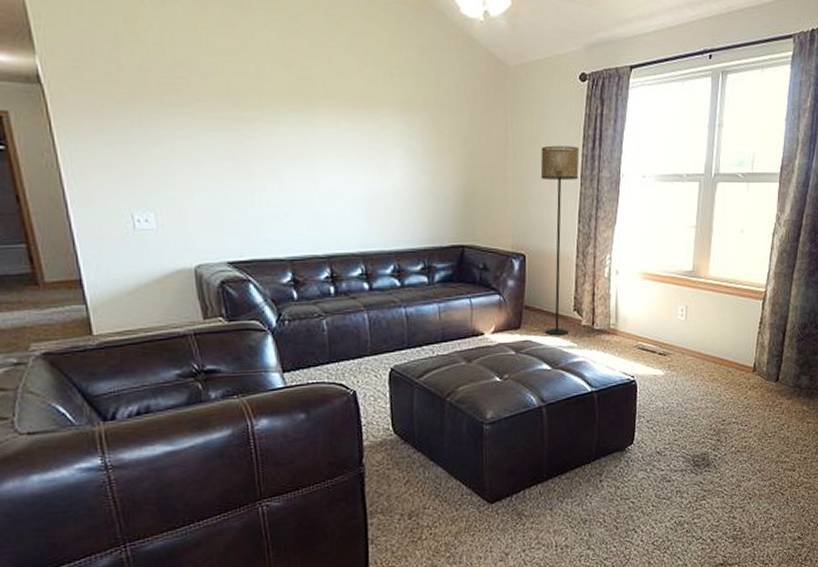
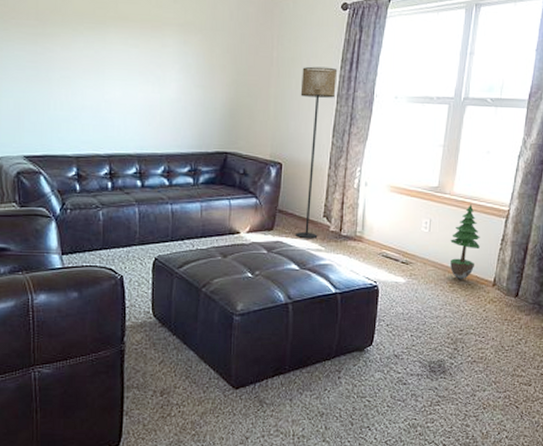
potted tree: none [708,288,738,368] -> present [450,204,480,280]

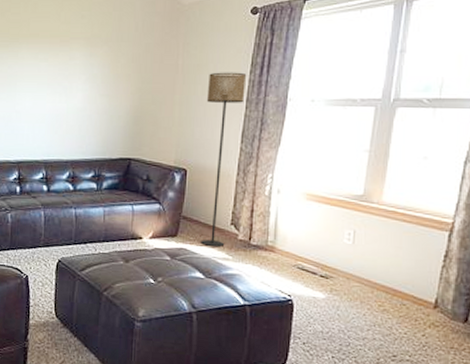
potted tree: present [450,204,480,280] -> none [379,215,417,299]

